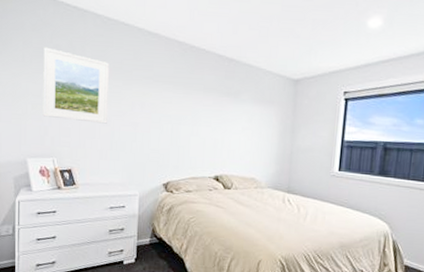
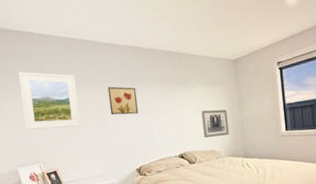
wall art: none [144,84,178,121] -> present [107,86,139,115]
wall art: none [246,131,277,164] -> present [201,109,229,138]

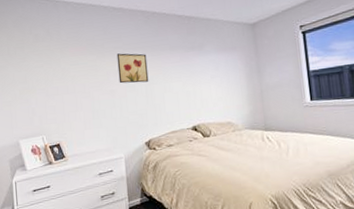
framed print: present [18,71,81,130] -> none [25,38,87,100]
wall art: present [201,109,229,138] -> none [217,77,247,109]

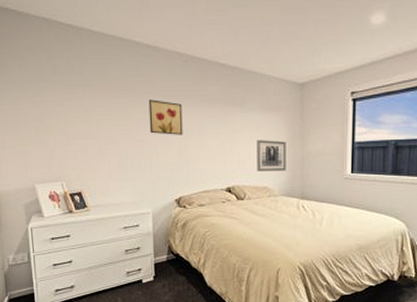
wall art: none [217,77,247,109] -> present [257,140,286,172]

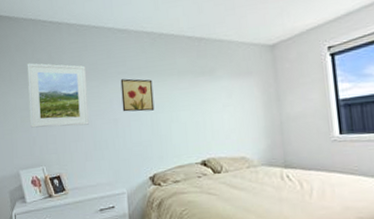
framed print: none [41,69,113,143] -> present [27,63,89,128]
wall art: present [257,140,286,172] -> none [229,106,264,142]

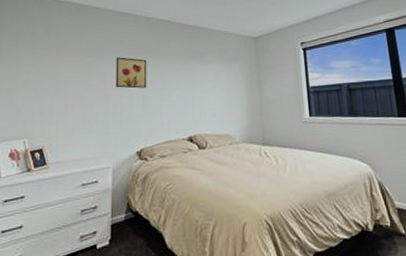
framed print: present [27,63,89,128] -> none [16,35,82,100]

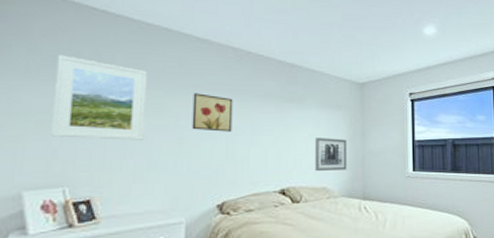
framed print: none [16,35,82,100] -> present [51,55,147,140]
wall art: none [217,88,246,120] -> present [315,138,347,172]

